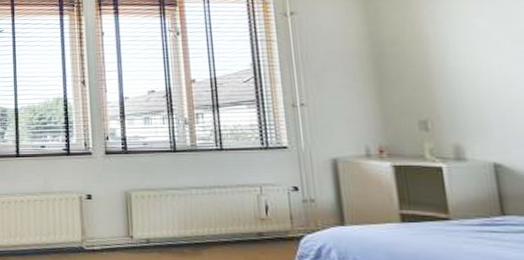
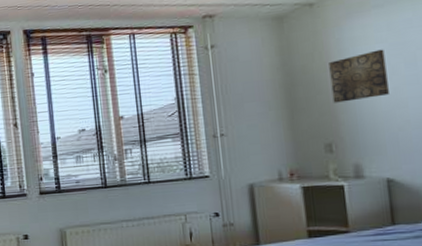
wall art: none [422,23,493,78] -> present [329,49,389,103]

